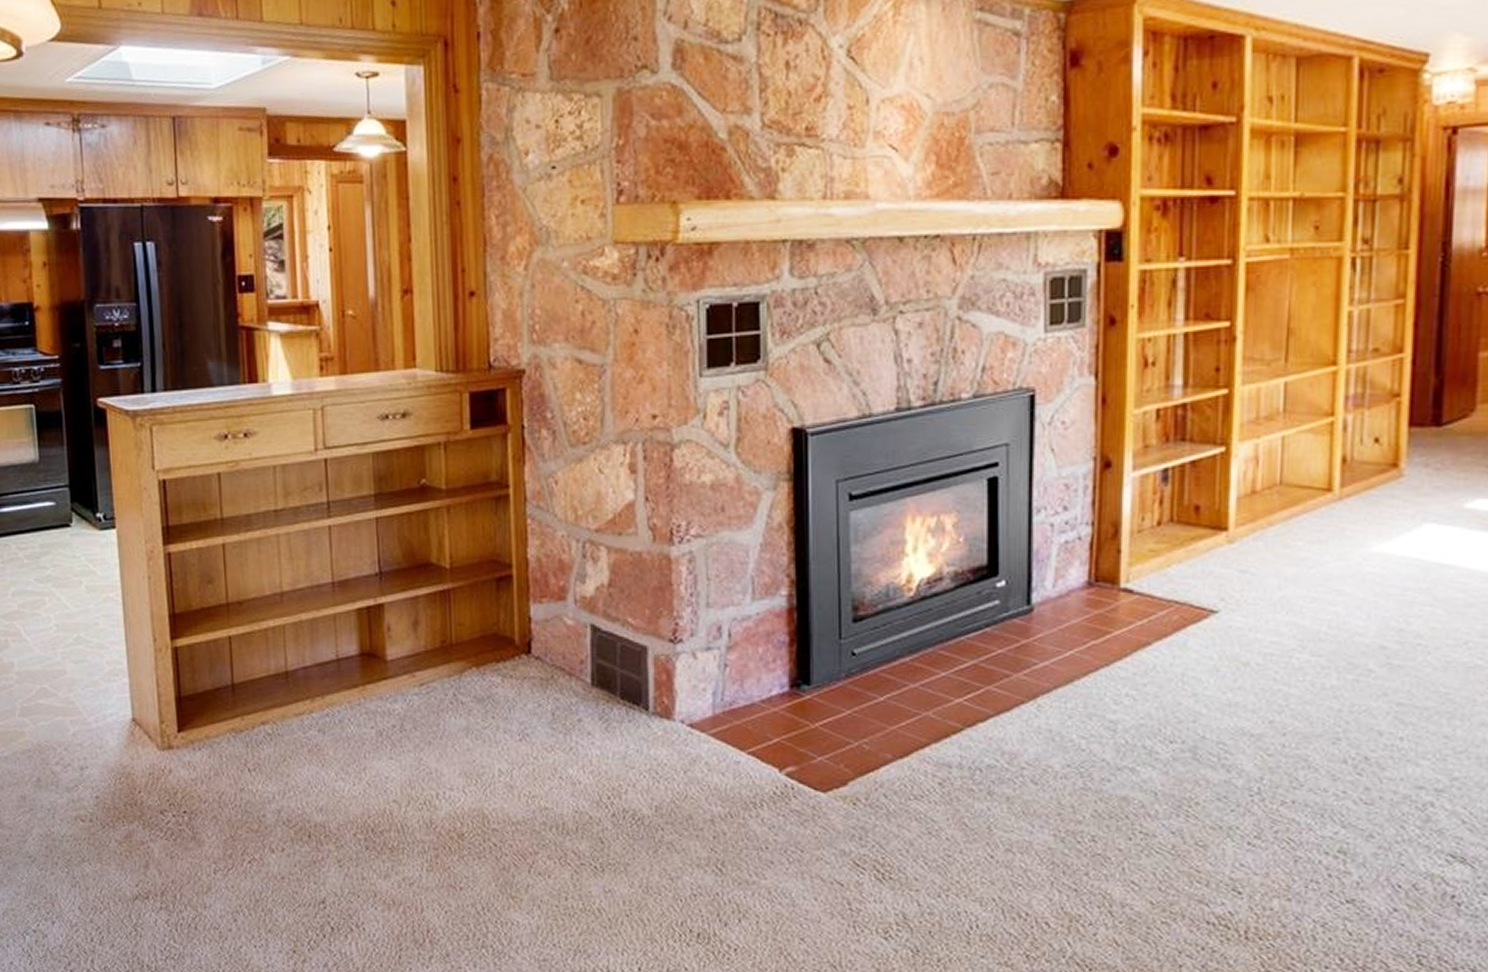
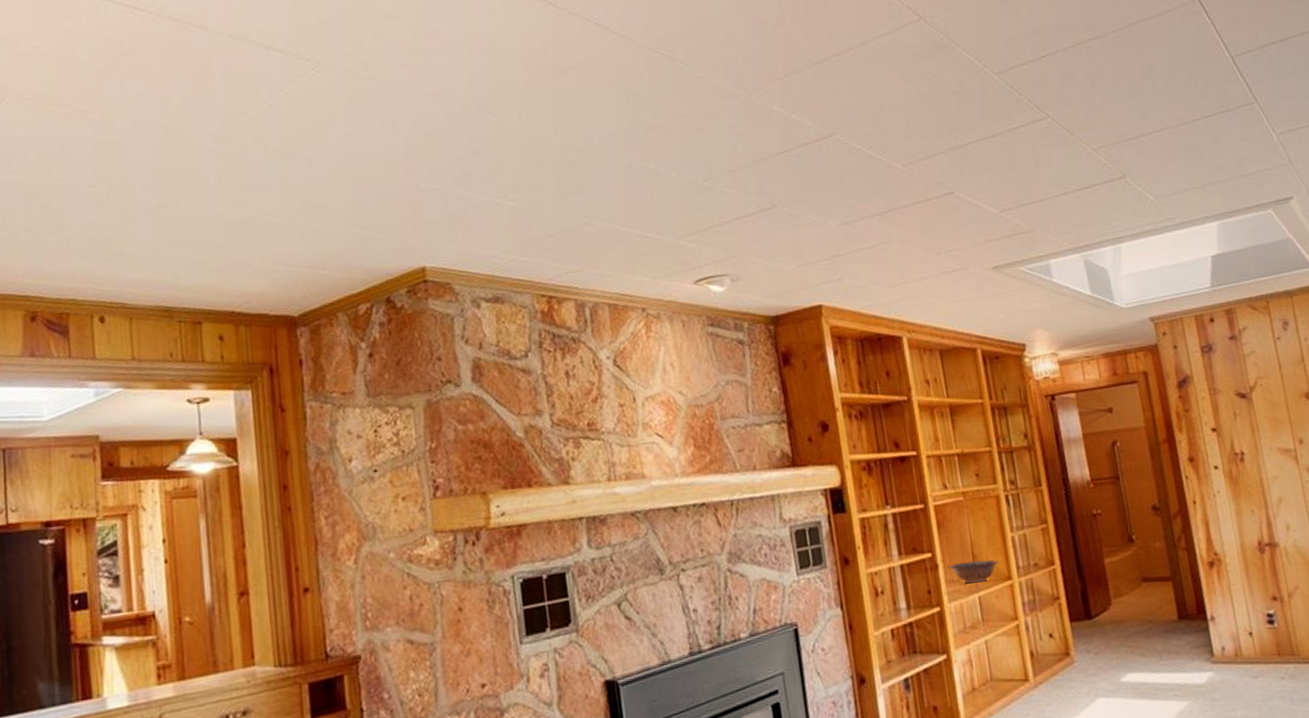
decorative bowl: none [1251,337,1323,365] -> present [948,560,999,584]

